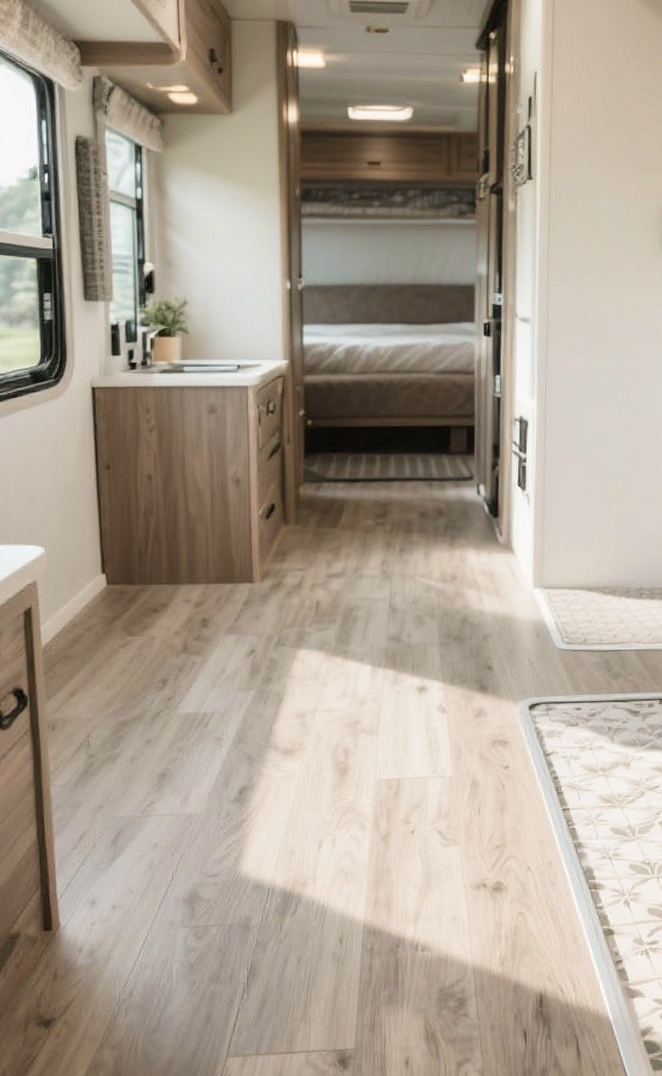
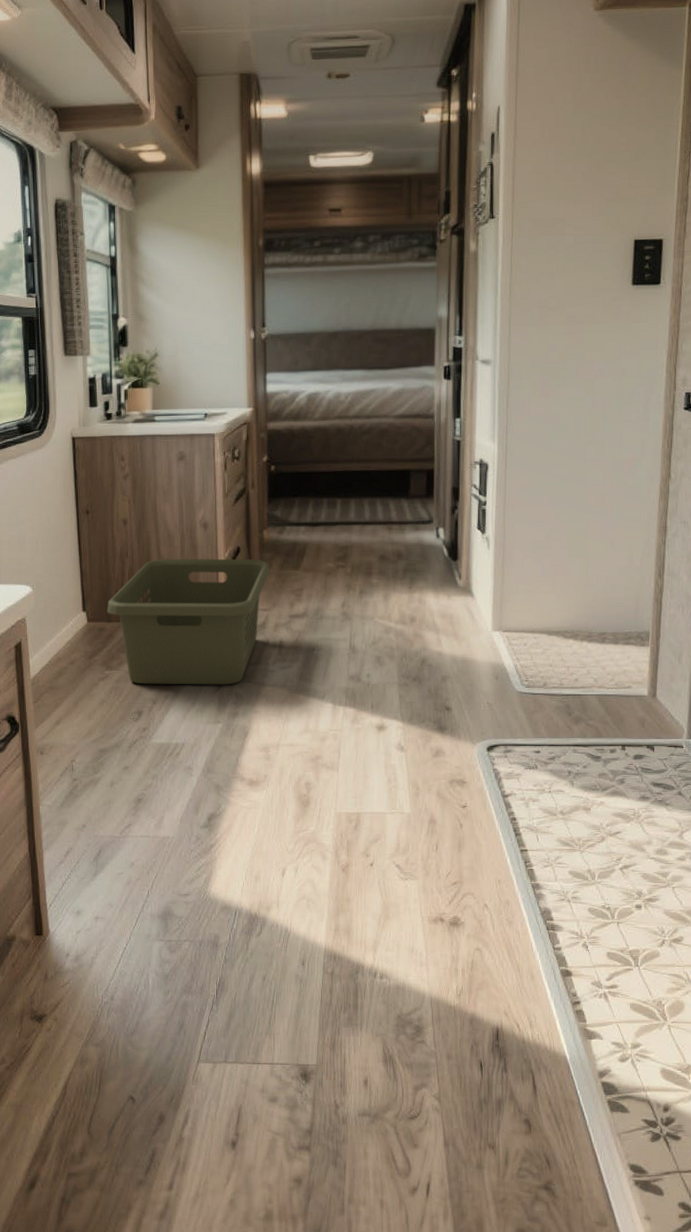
laundry basket: none [129,516,307,651] -> present [107,558,270,685]

